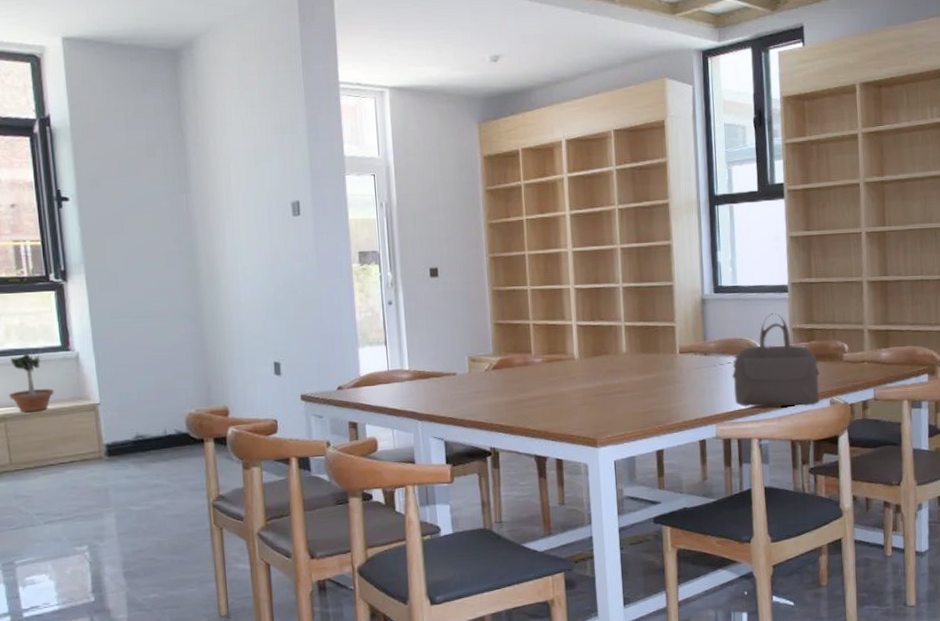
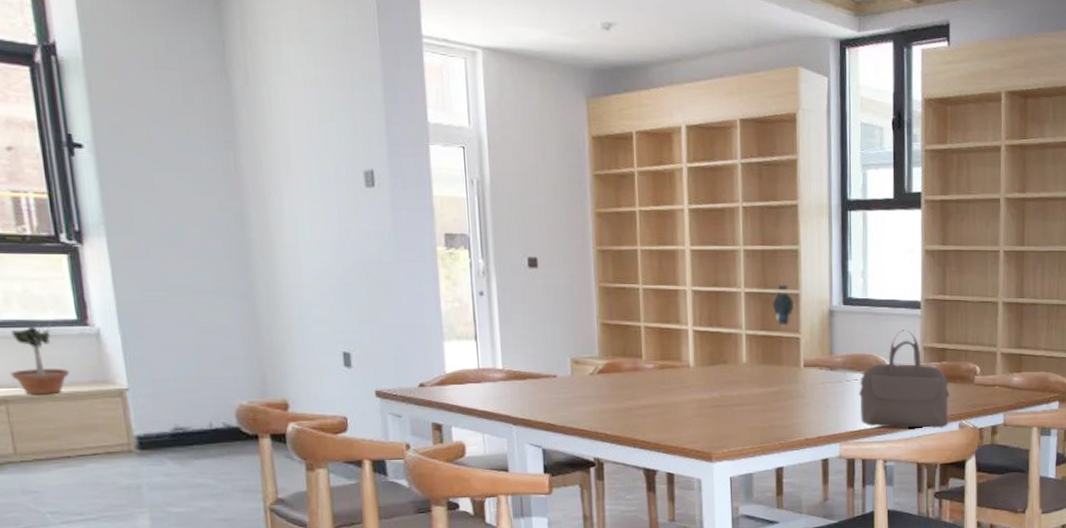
vase: none [648,277,669,316] -> present [772,284,794,326]

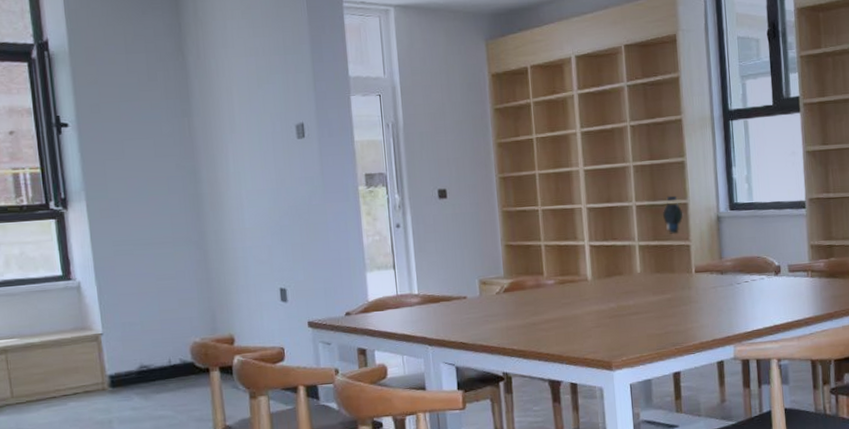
potted tree: present [9,321,69,395] -> none [9,278,56,344]
handbag: present [858,330,950,429] -> none [749,230,840,328]

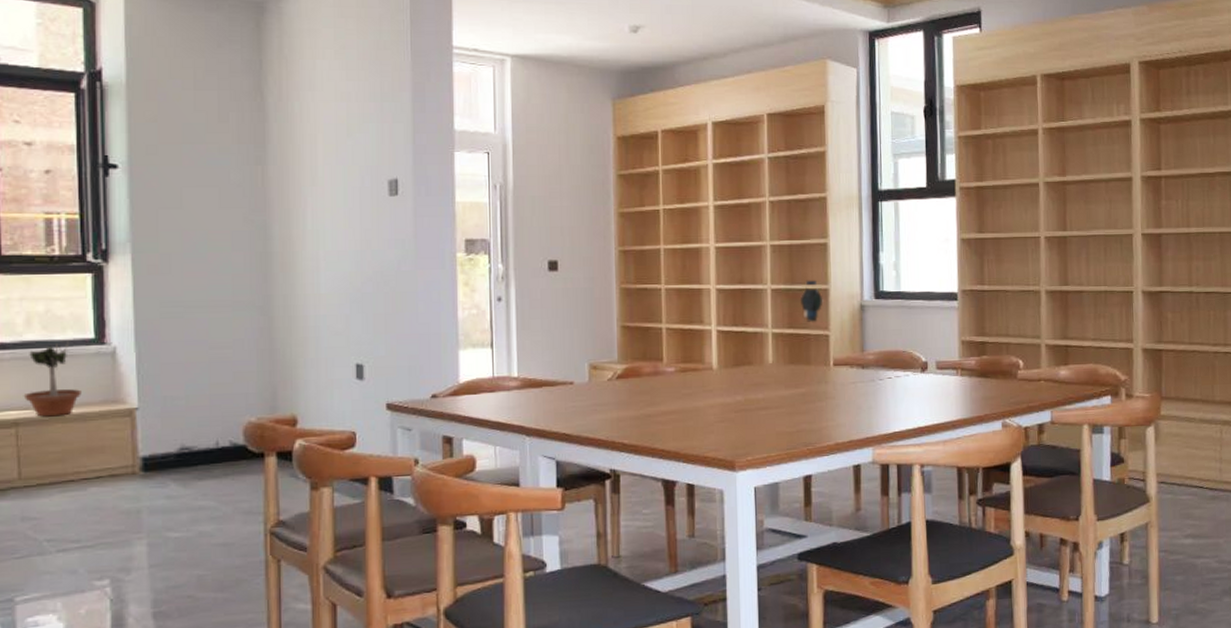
potted tree: none [9,278,56,344] -> present [23,341,81,417]

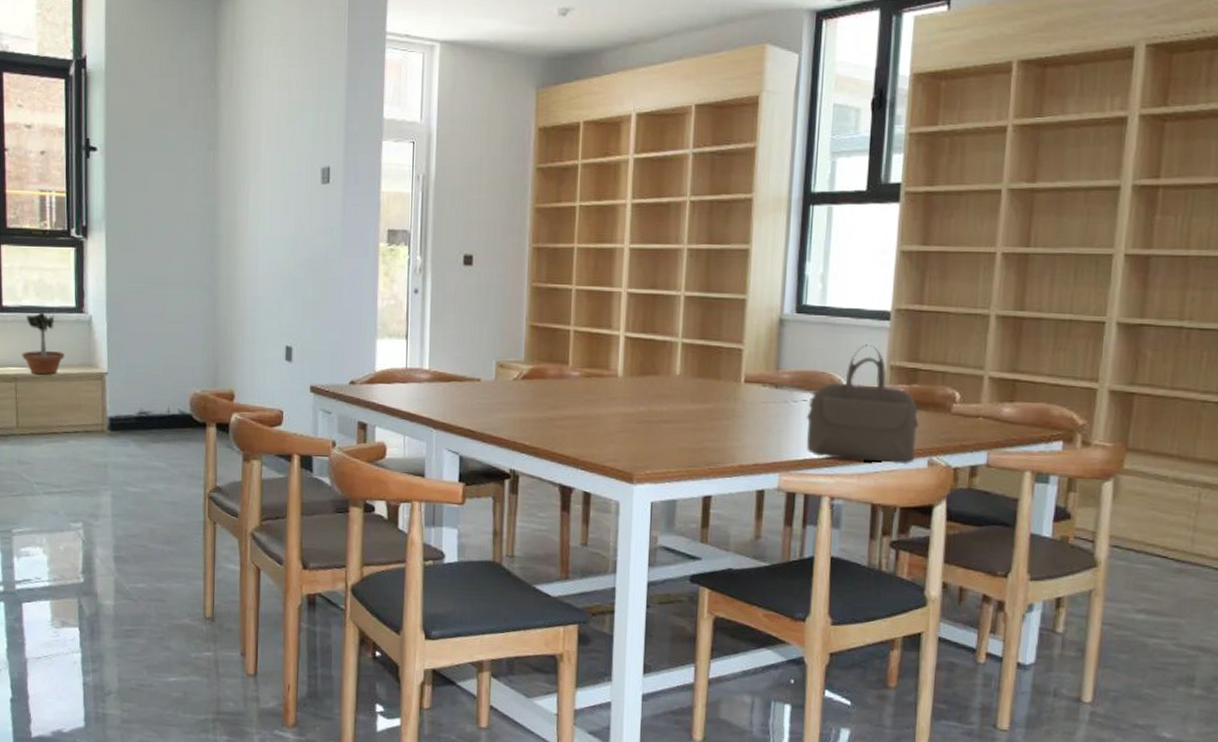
vase: present [800,280,823,323] -> none [714,288,740,335]
handbag: none [892,323,991,430] -> present [806,344,919,465]

